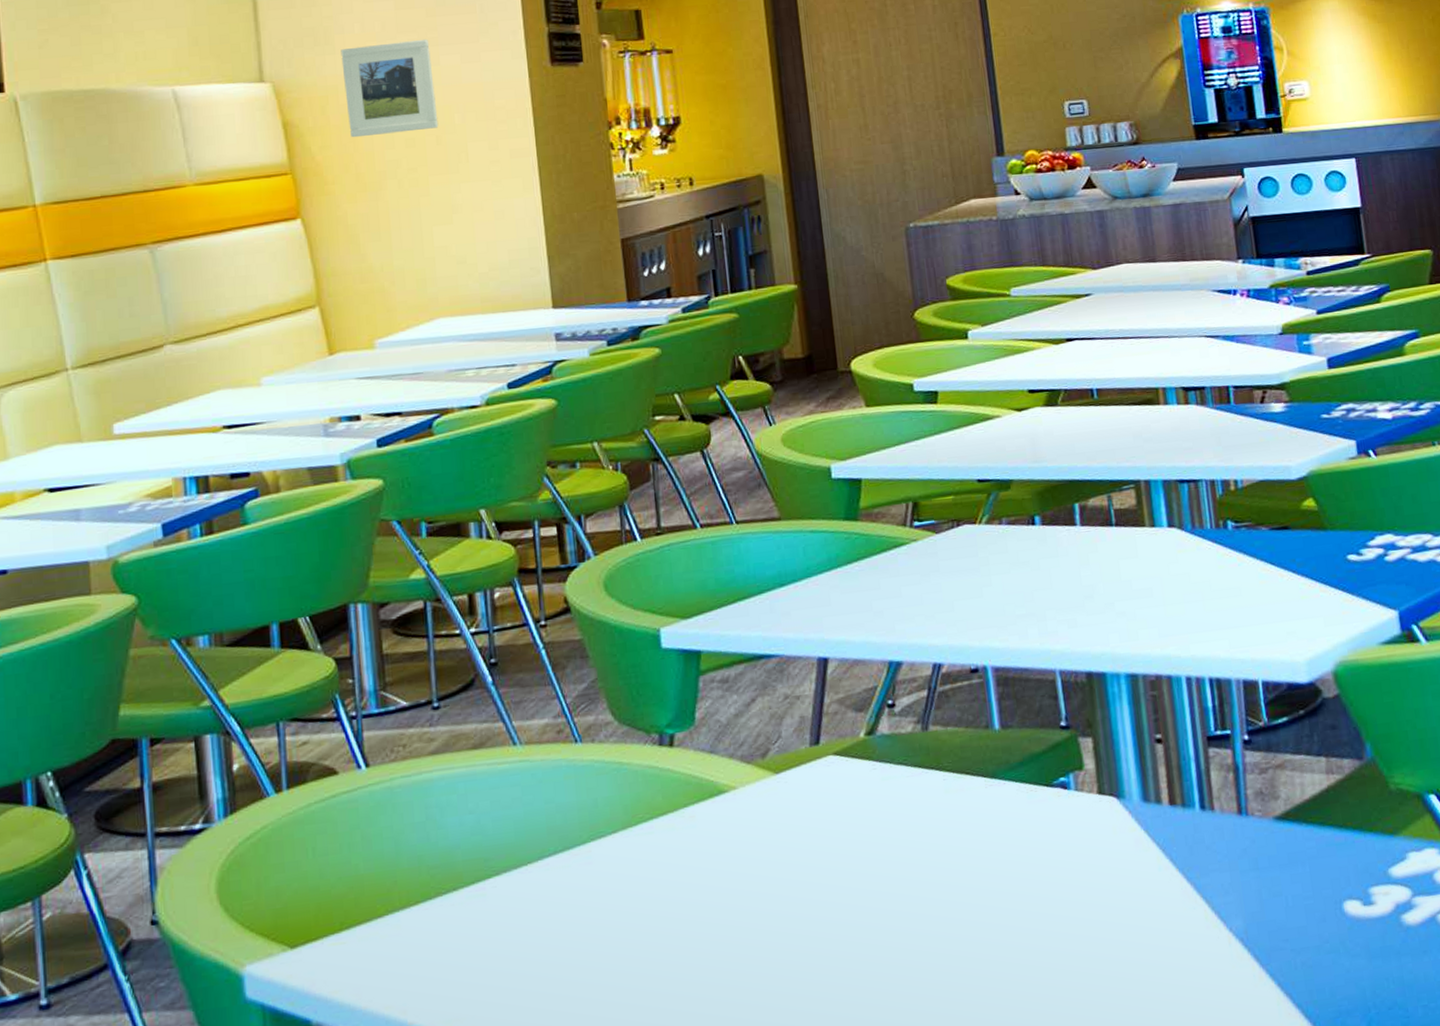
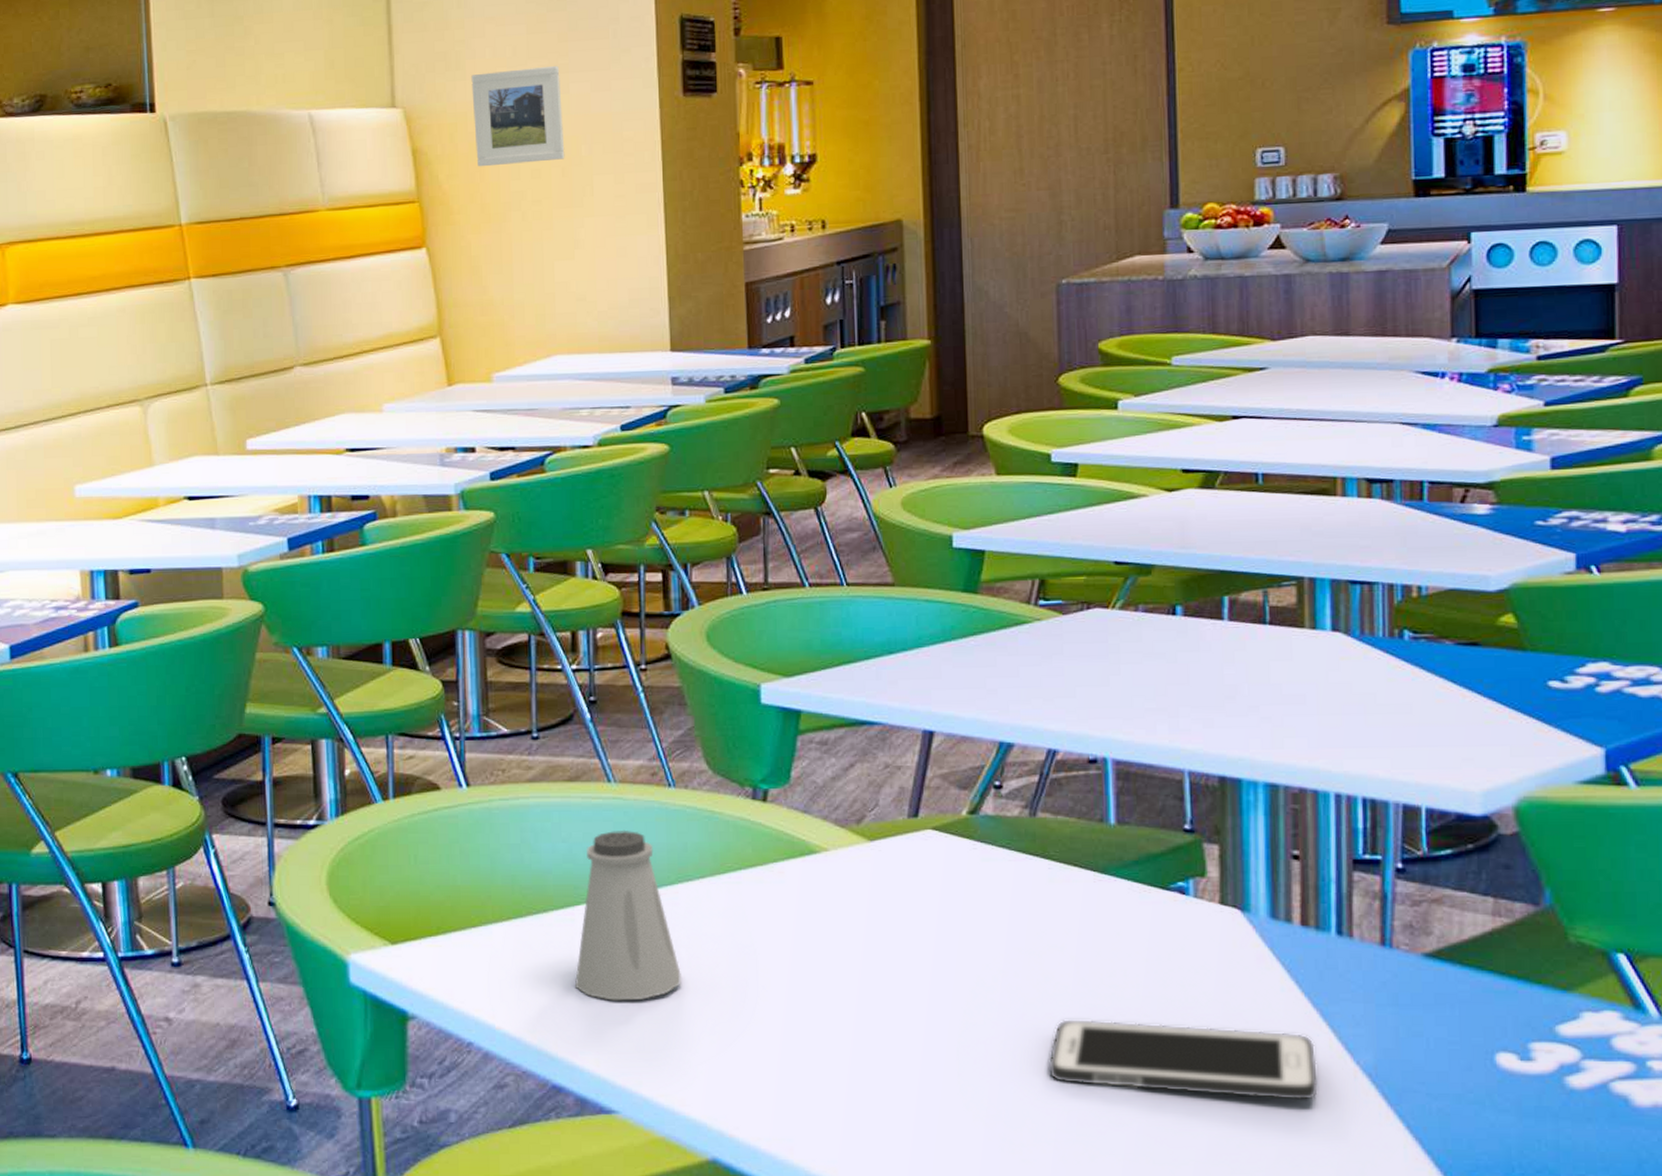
saltshaker: none [490,792,600,976] -> present [575,829,681,1001]
cell phone: none [958,908,1201,992] -> present [1047,1018,1319,1101]

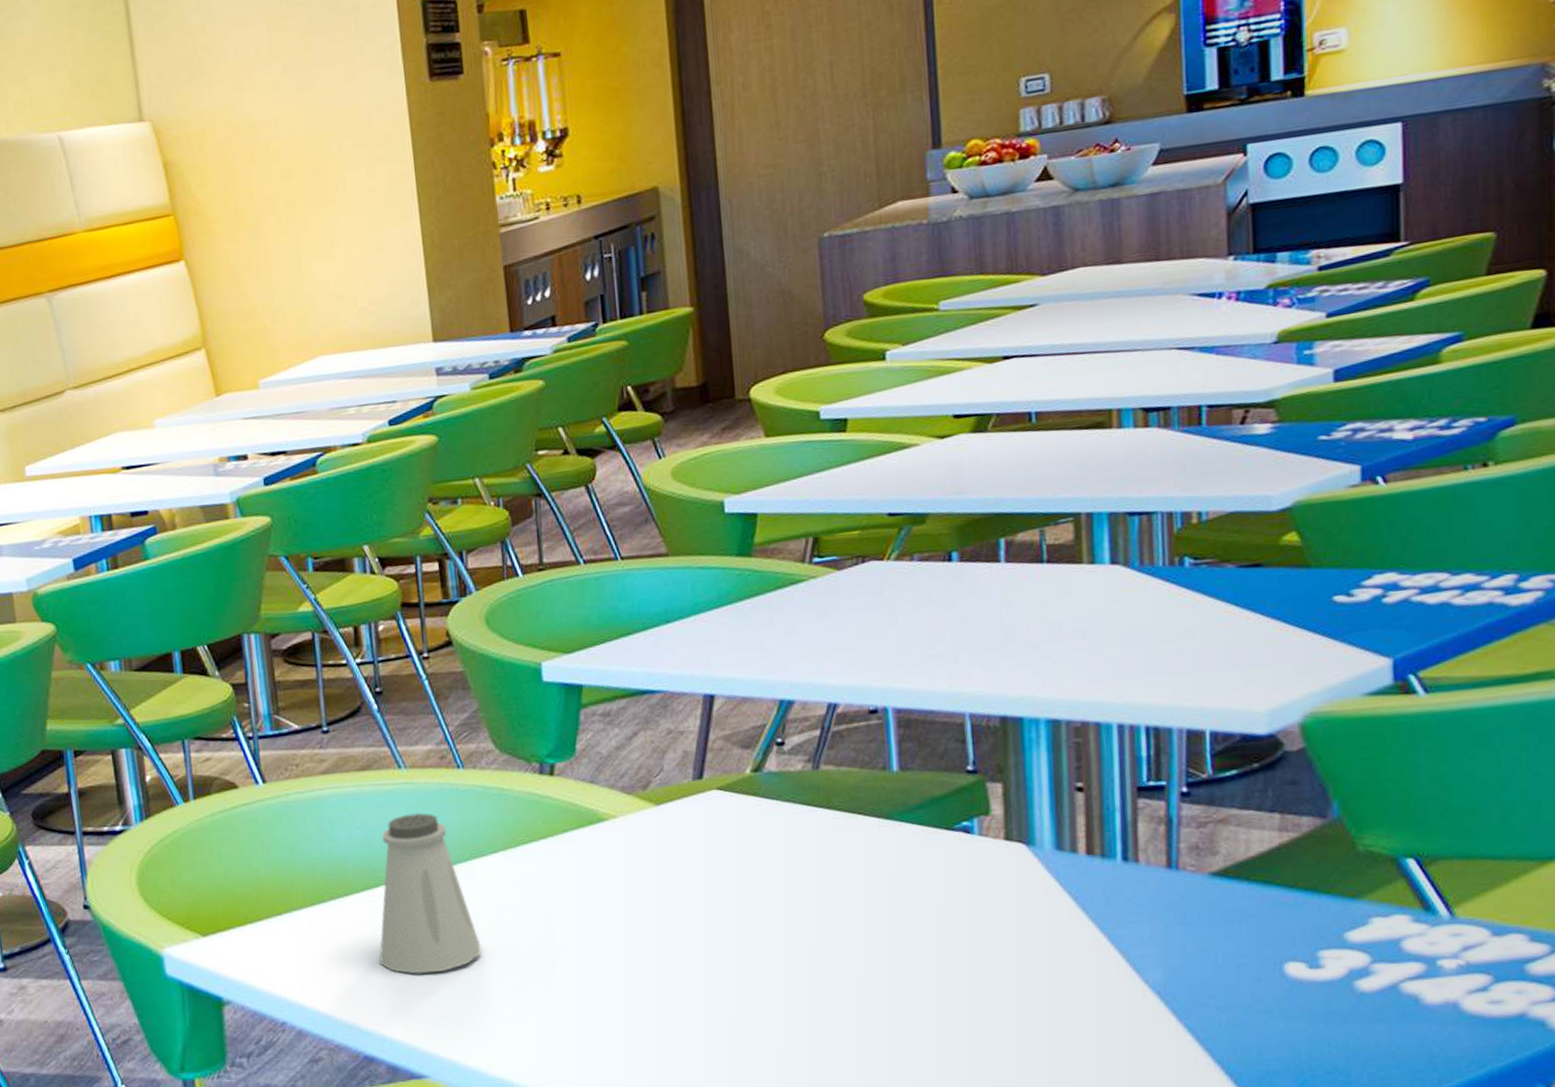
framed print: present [471,65,565,167] -> none [216,61,315,174]
cell phone: present [1047,1018,1319,1101] -> none [840,957,1109,1023]

